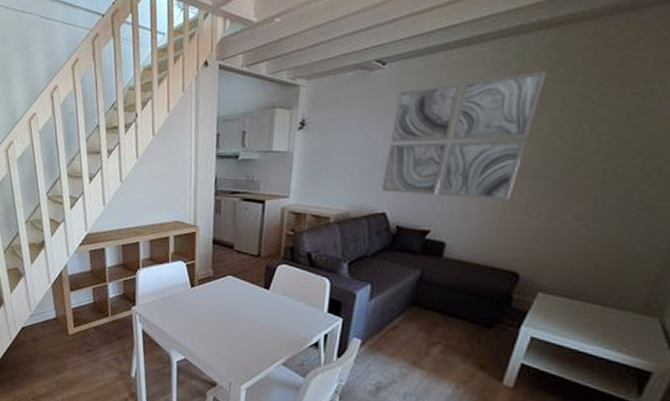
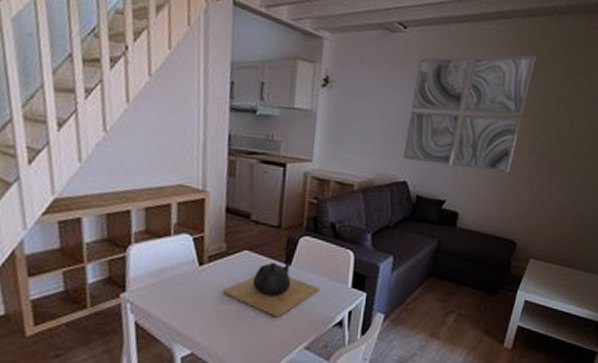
teapot: none [210,286,296,335] -> present [223,261,320,318]

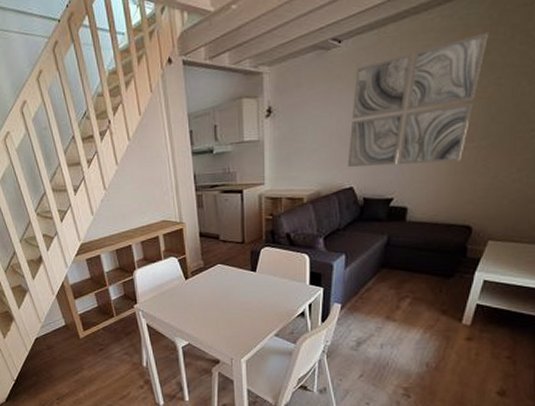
teapot: present [223,261,320,318] -> none [205,269,282,313]

